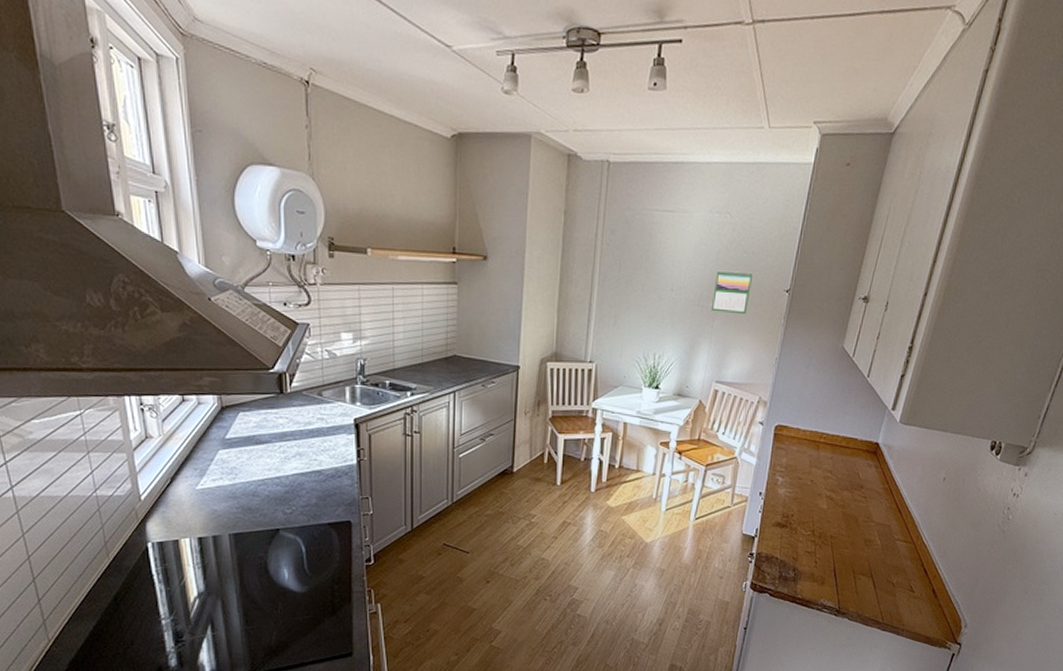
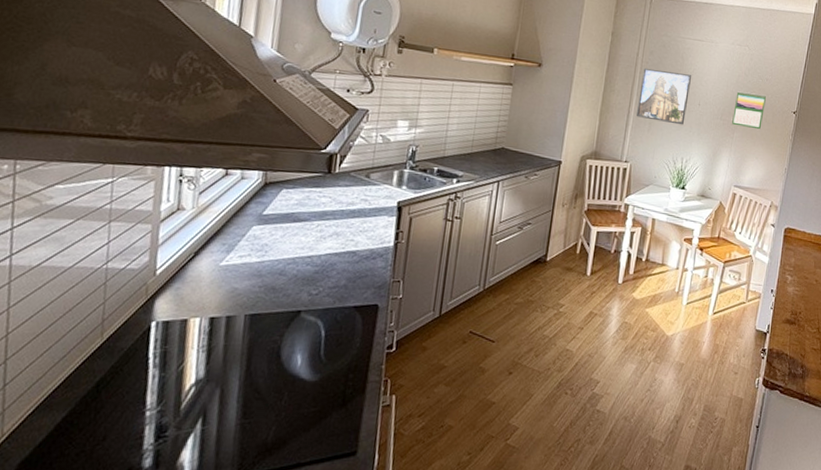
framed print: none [599,250,662,316] -> present [636,67,692,125]

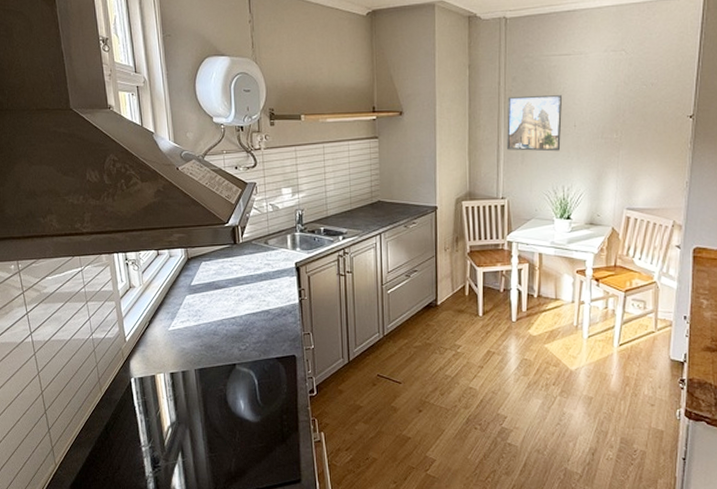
calendar: present [732,91,766,130] -> none [616,102,653,143]

